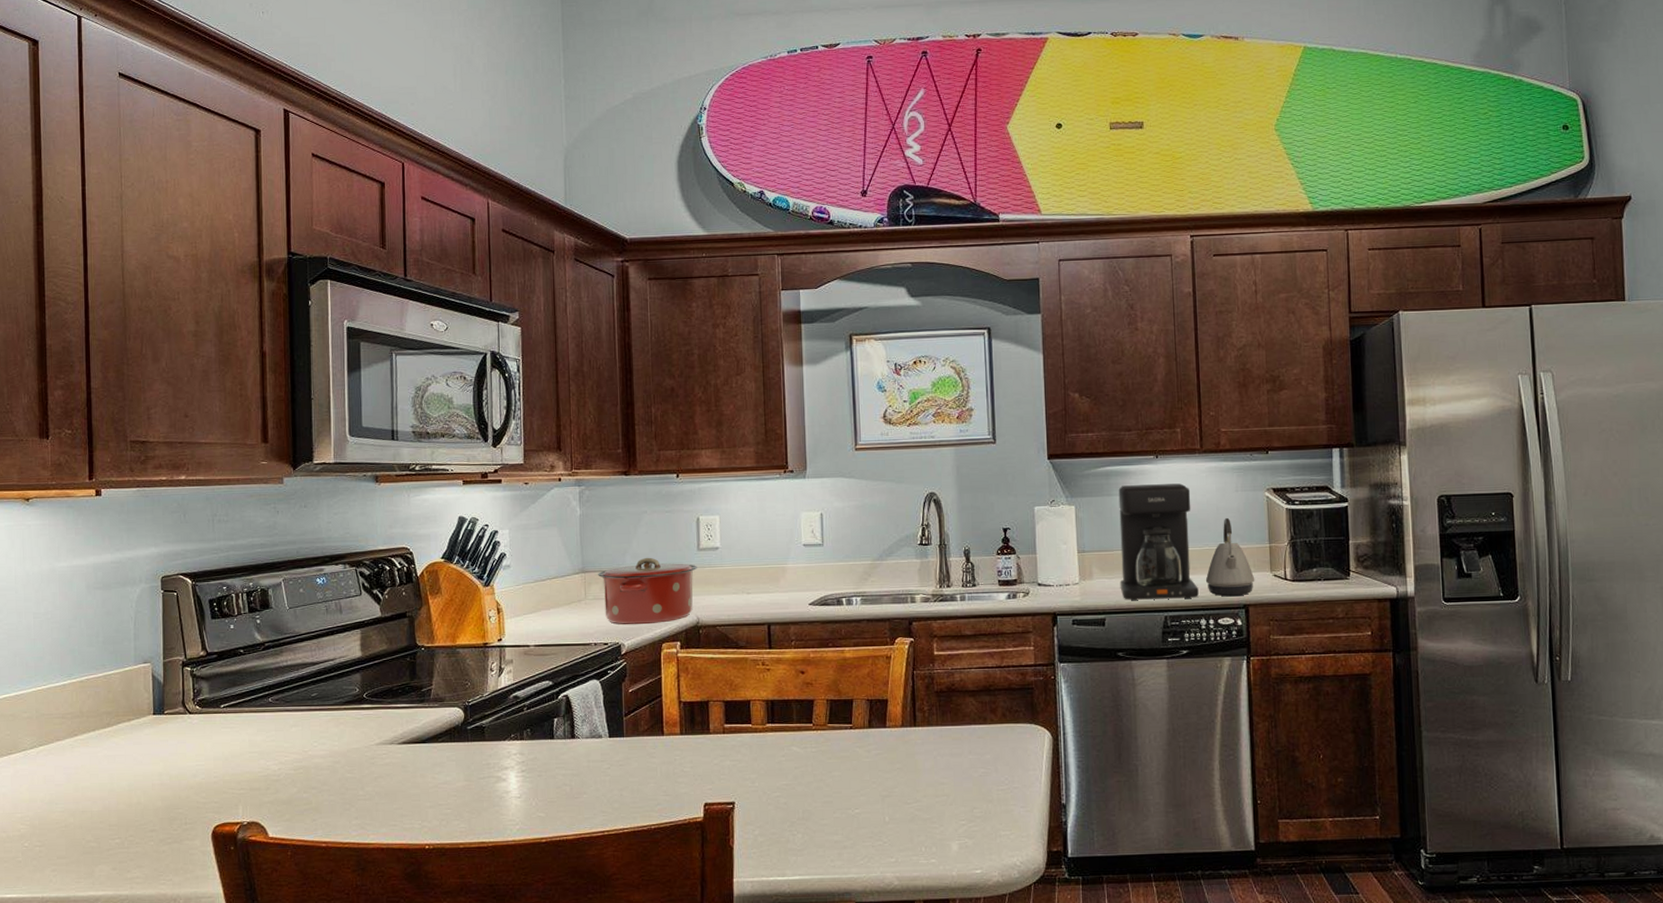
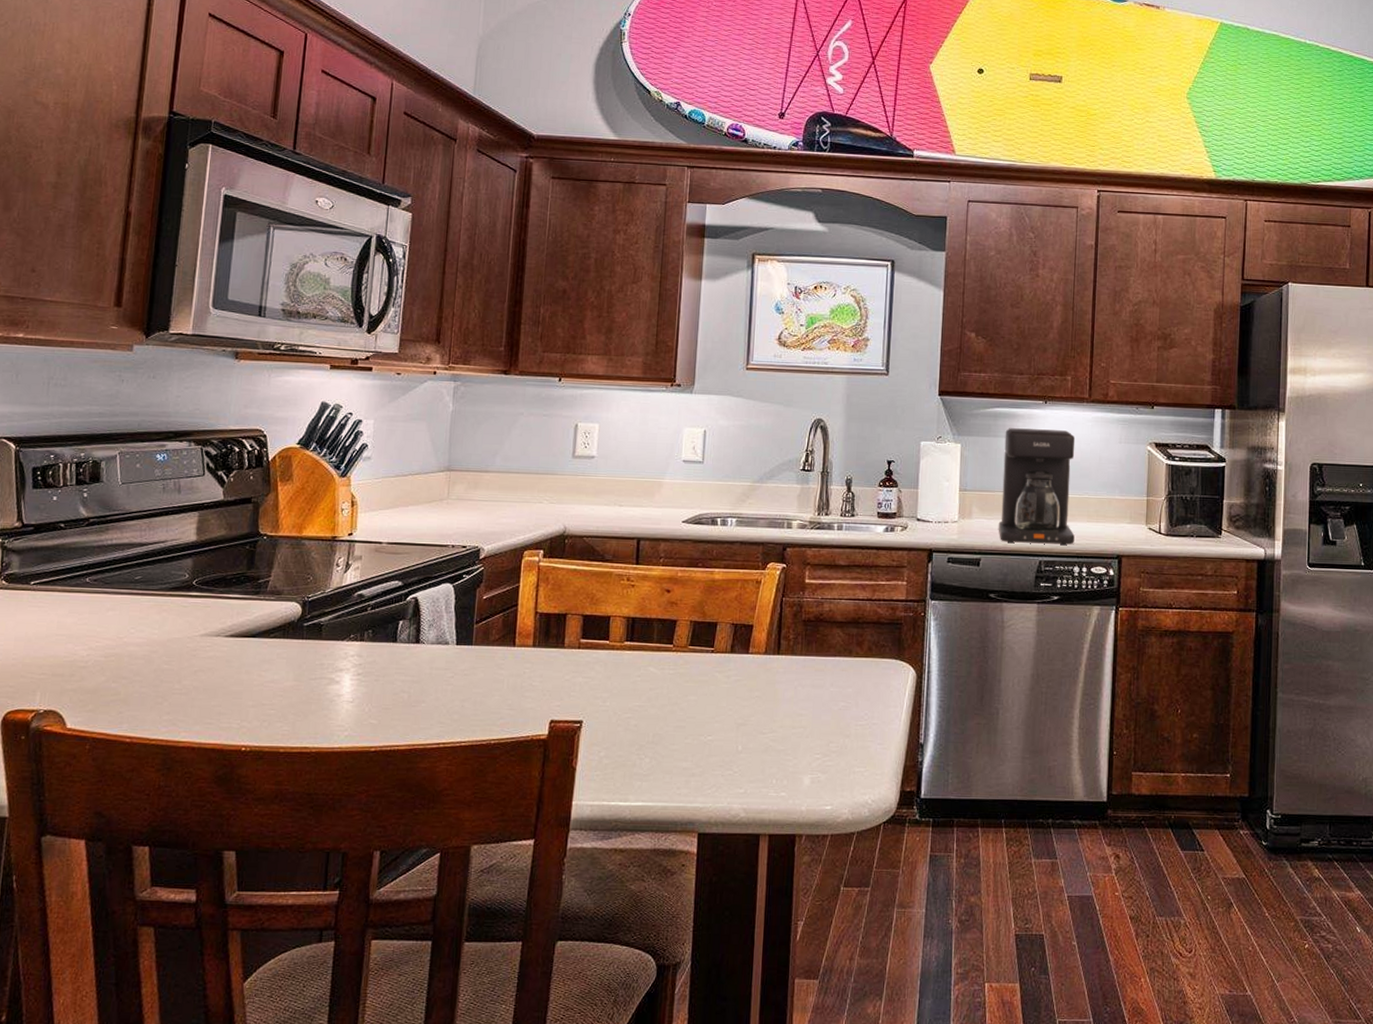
casserole: present [598,557,697,625] -> none [464,460,570,530]
kettle: present [1205,517,1255,597] -> none [1082,467,1130,547]

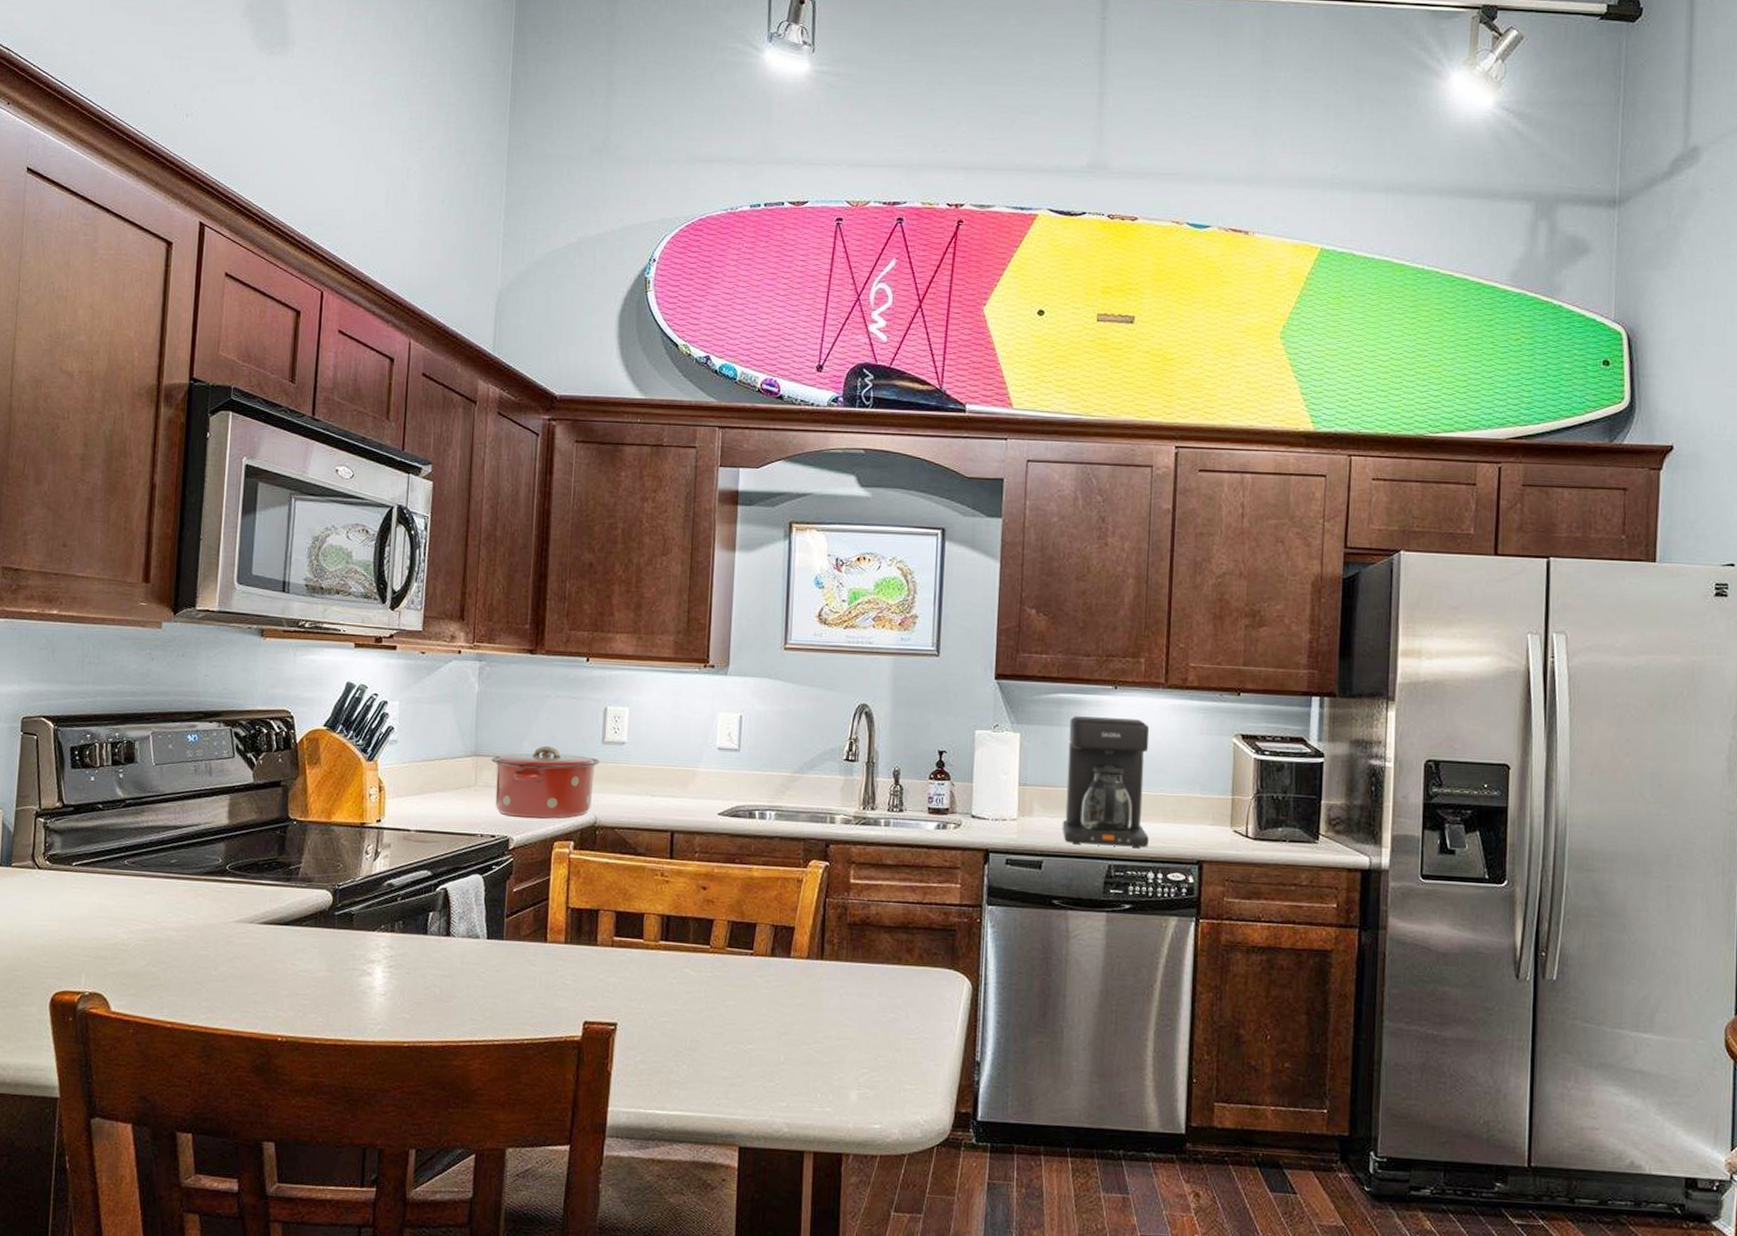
casserole: none [464,460,570,530] -> present [491,745,600,820]

